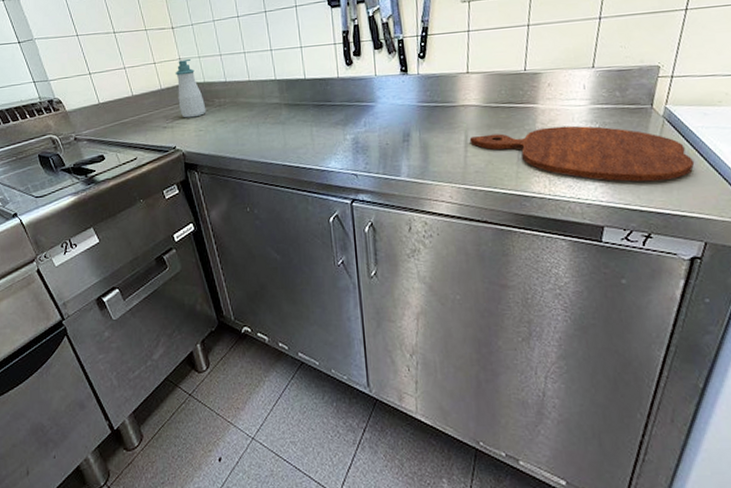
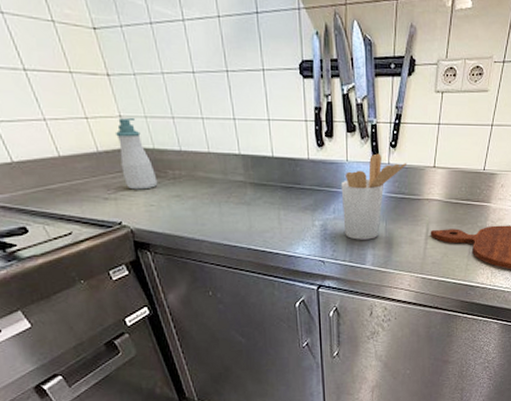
utensil holder: none [370,65,438,152] -> present [341,153,408,240]

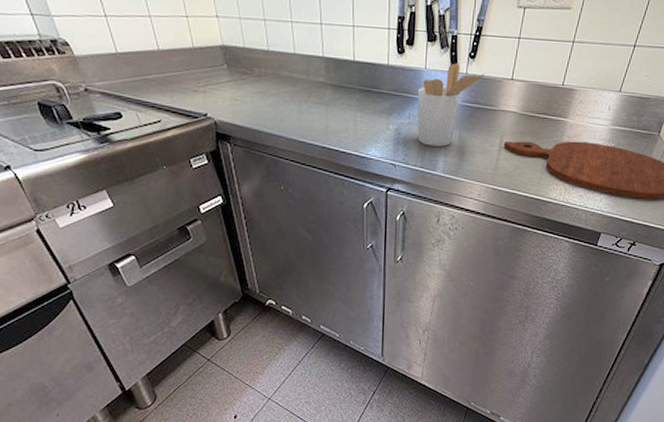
soap bottle: present [114,118,158,190] -> none [210,18,244,85]

